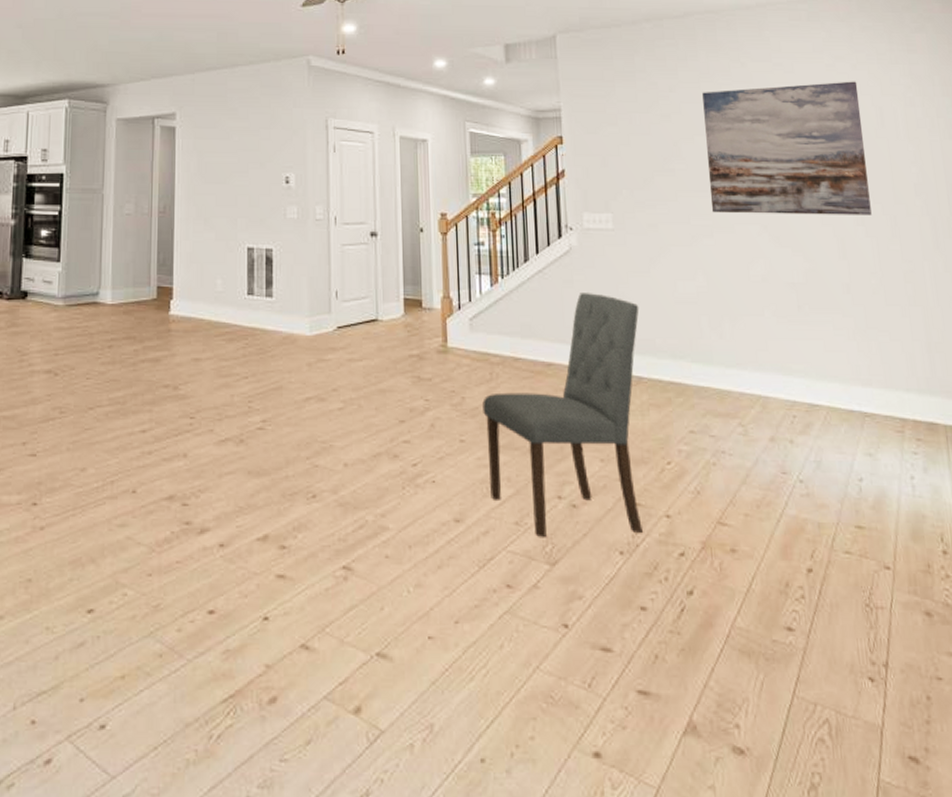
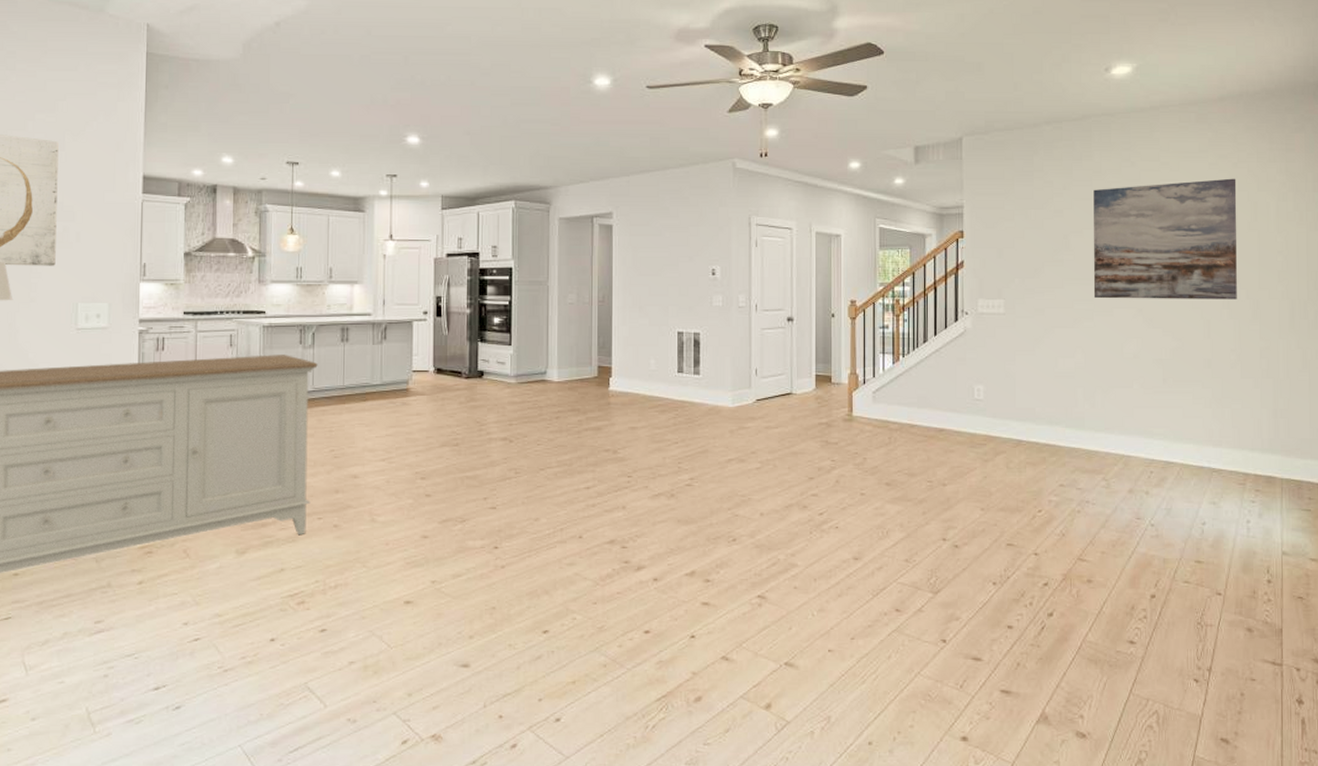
dining chair: present [482,293,643,538] -> none [881,369,1023,572]

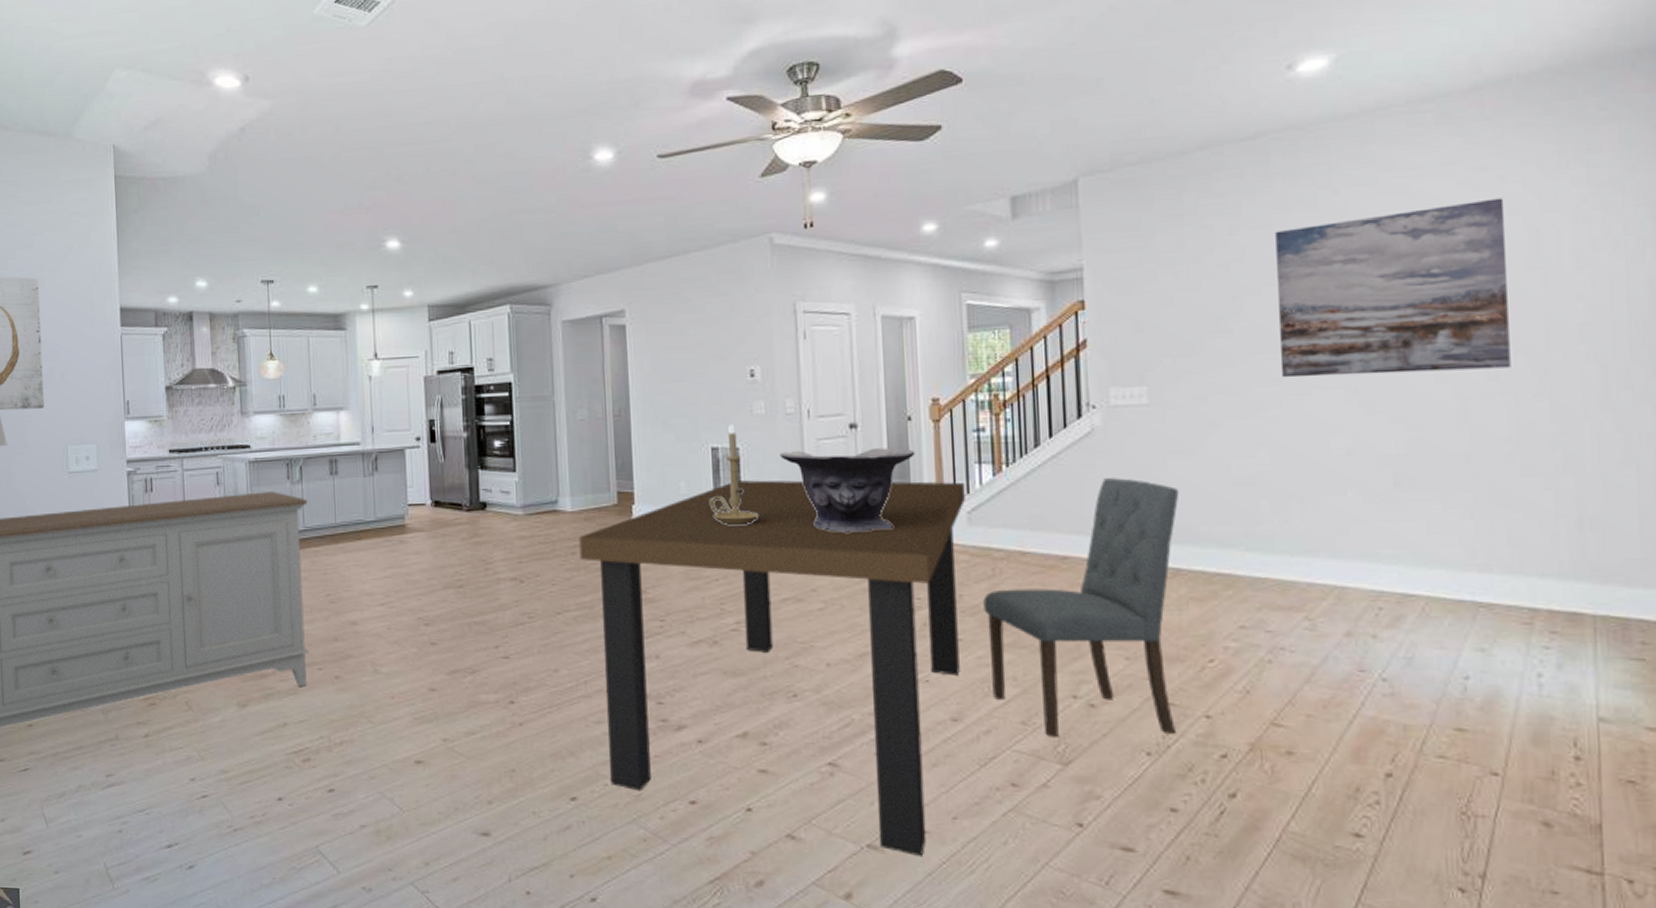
dining table: none [563,360,872,672] -> present [579,480,966,858]
candle holder: none [675,313,712,398] -> present [710,423,758,526]
decorative bowl: none [732,338,837,406] -> present [780,448,916,533]
dining chair: none [881,369,1023,572] -> present [983,478,1180,738]

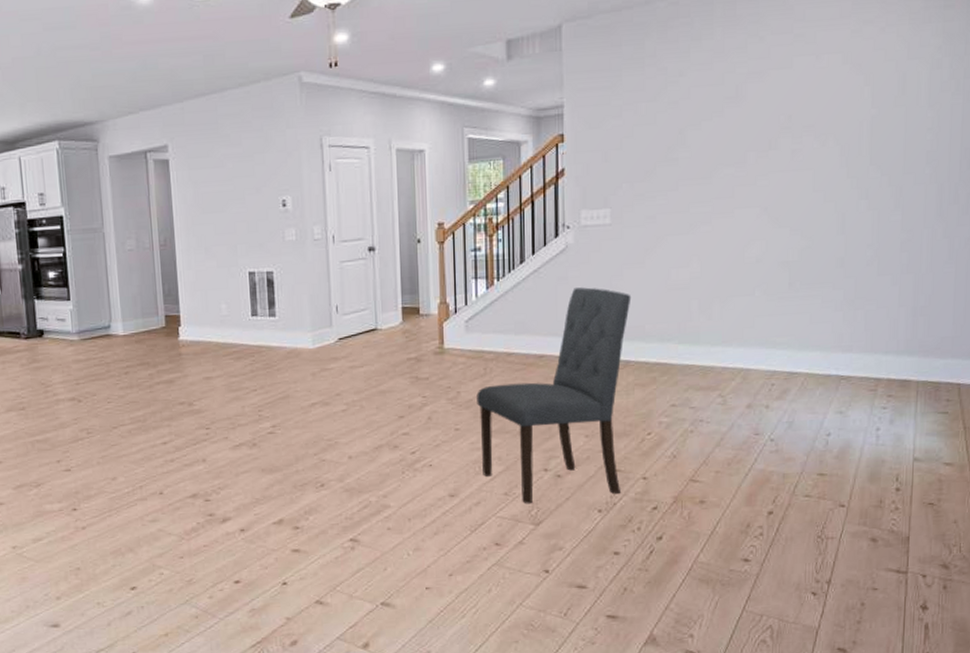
dining table: present [579,480,966,858] -> none [131,295,465,609]
candle holder: present [710,423,758,526] -> none [248,250,290,342]
decorative bowl: present [780,448,916,533] -> none [309,267,424,344]
wall art: present [1275,198,1511,378] -> none [712,46,883,200]

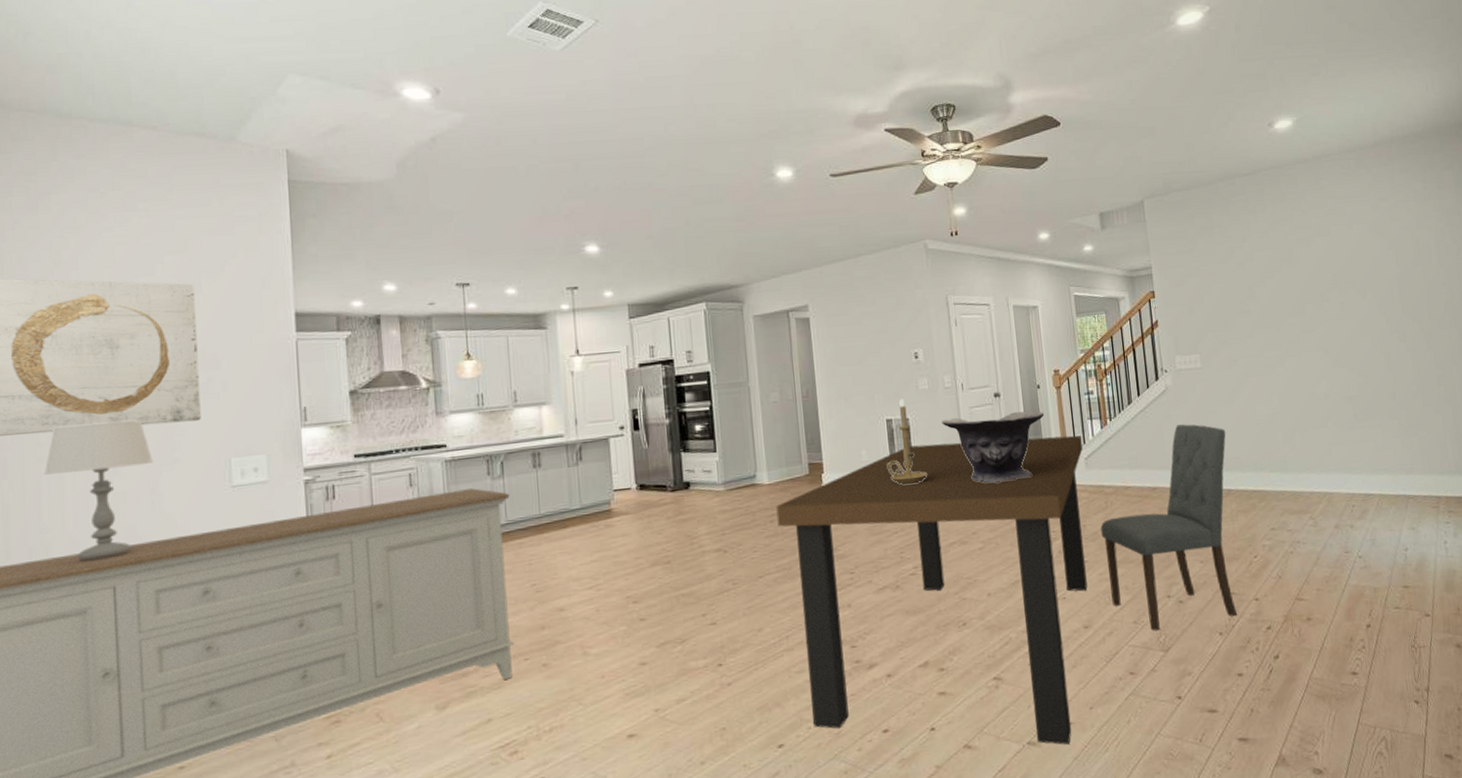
dining table: none [131,295,465,609] -> present [776,435,1088,746]
candle holder: none [248,250,290,342] -> present [887,398,927,485]
decorative bowl: none [309,267,424,344] -> present [942,411,1045,483]

